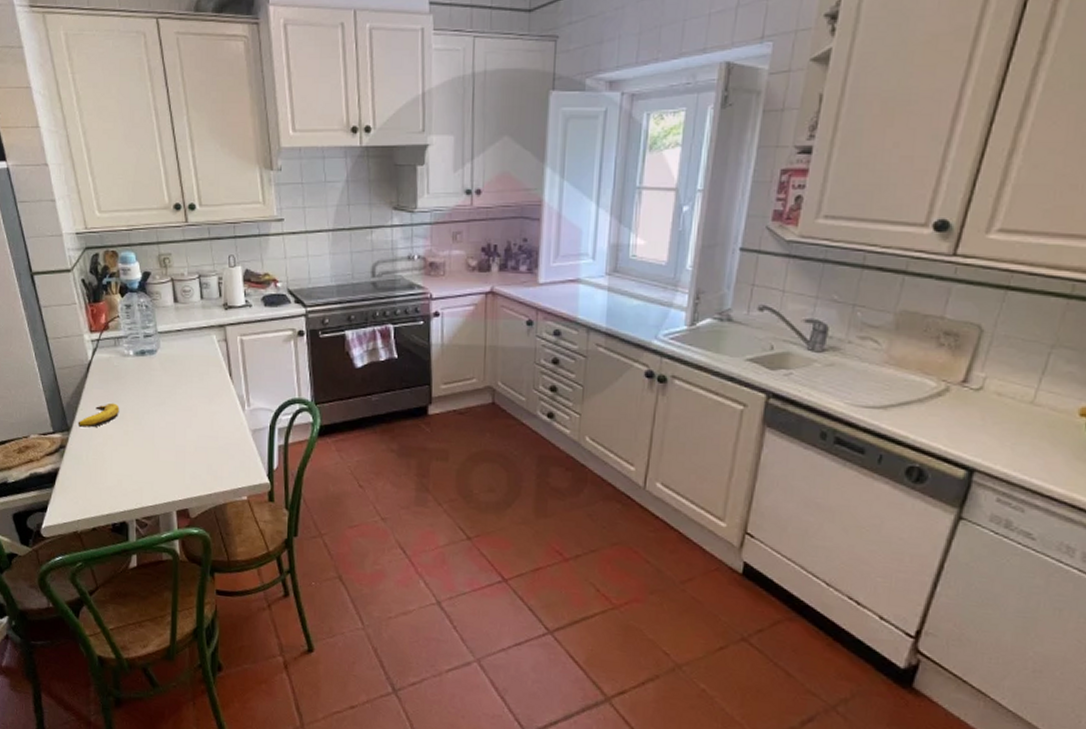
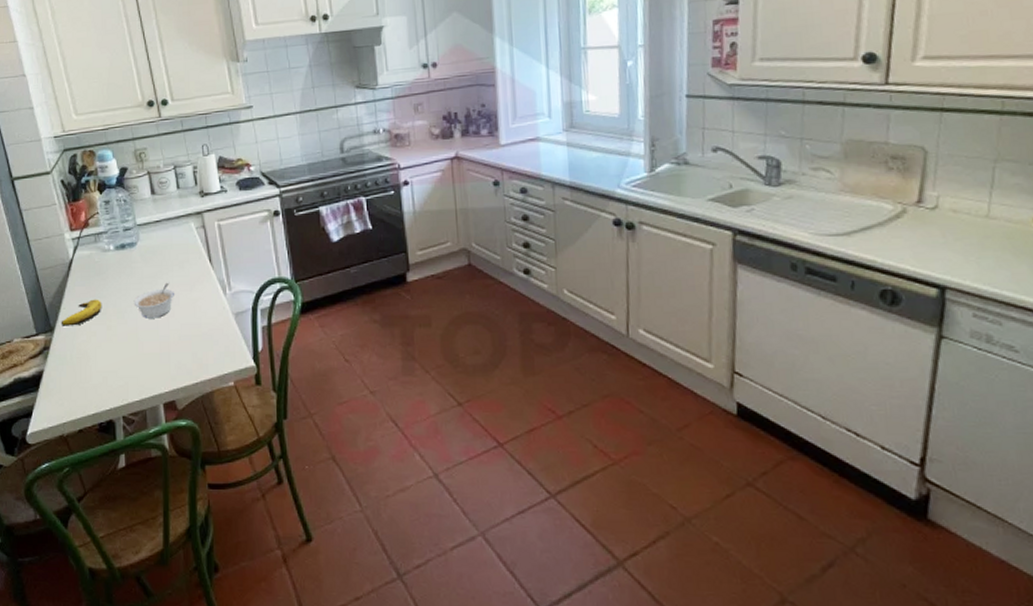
legume: none [151,393,192,428] -> present [133,282,174,318]

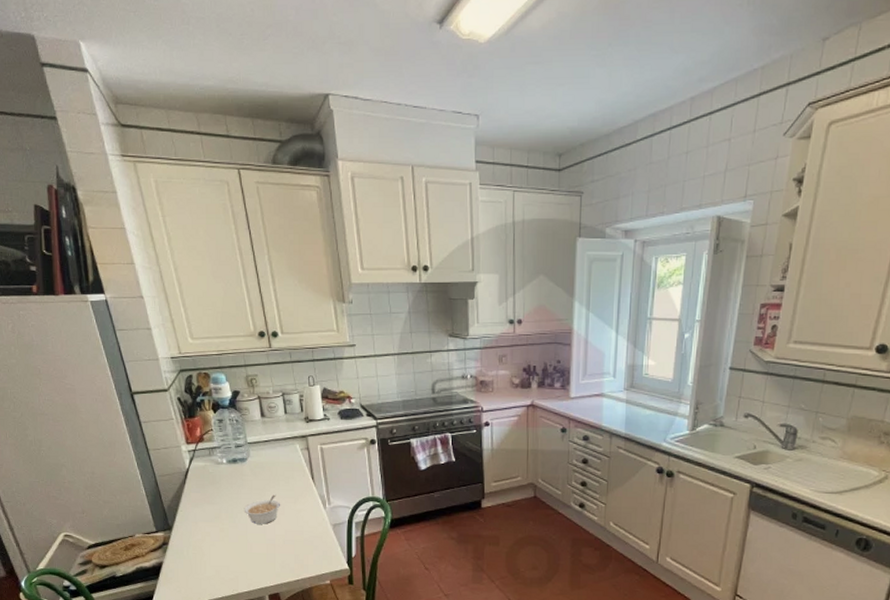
banana: present [61,299,102,326] -> none [178,504,216,526]

